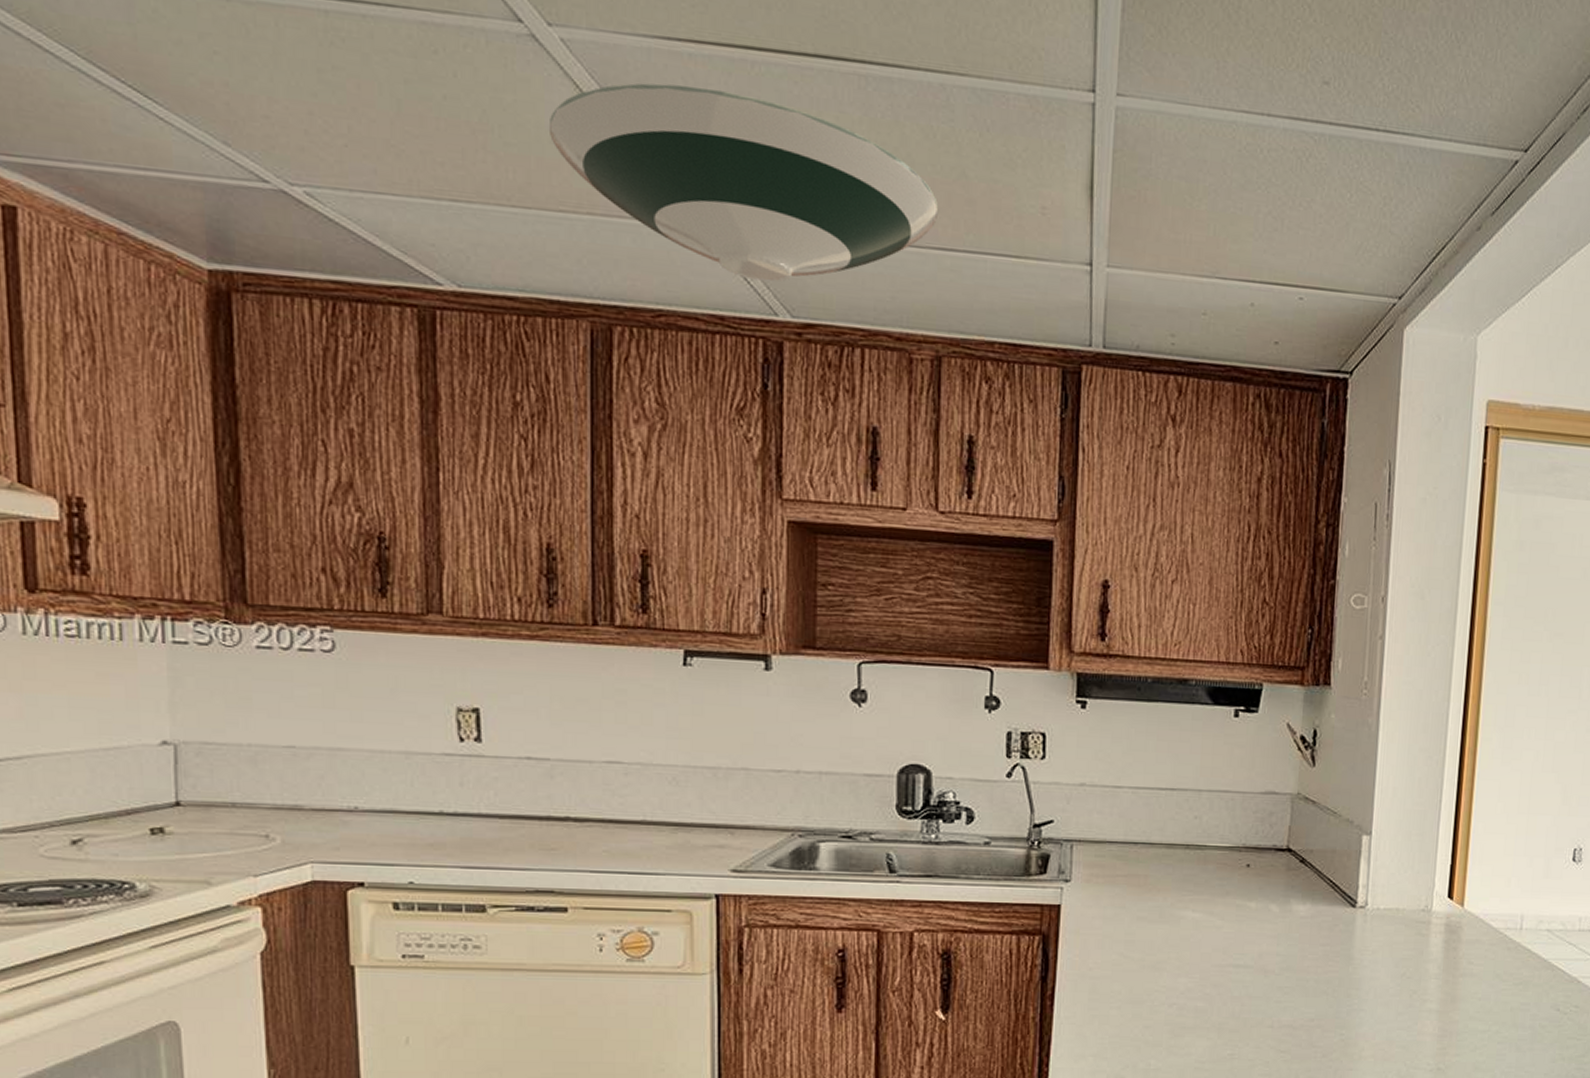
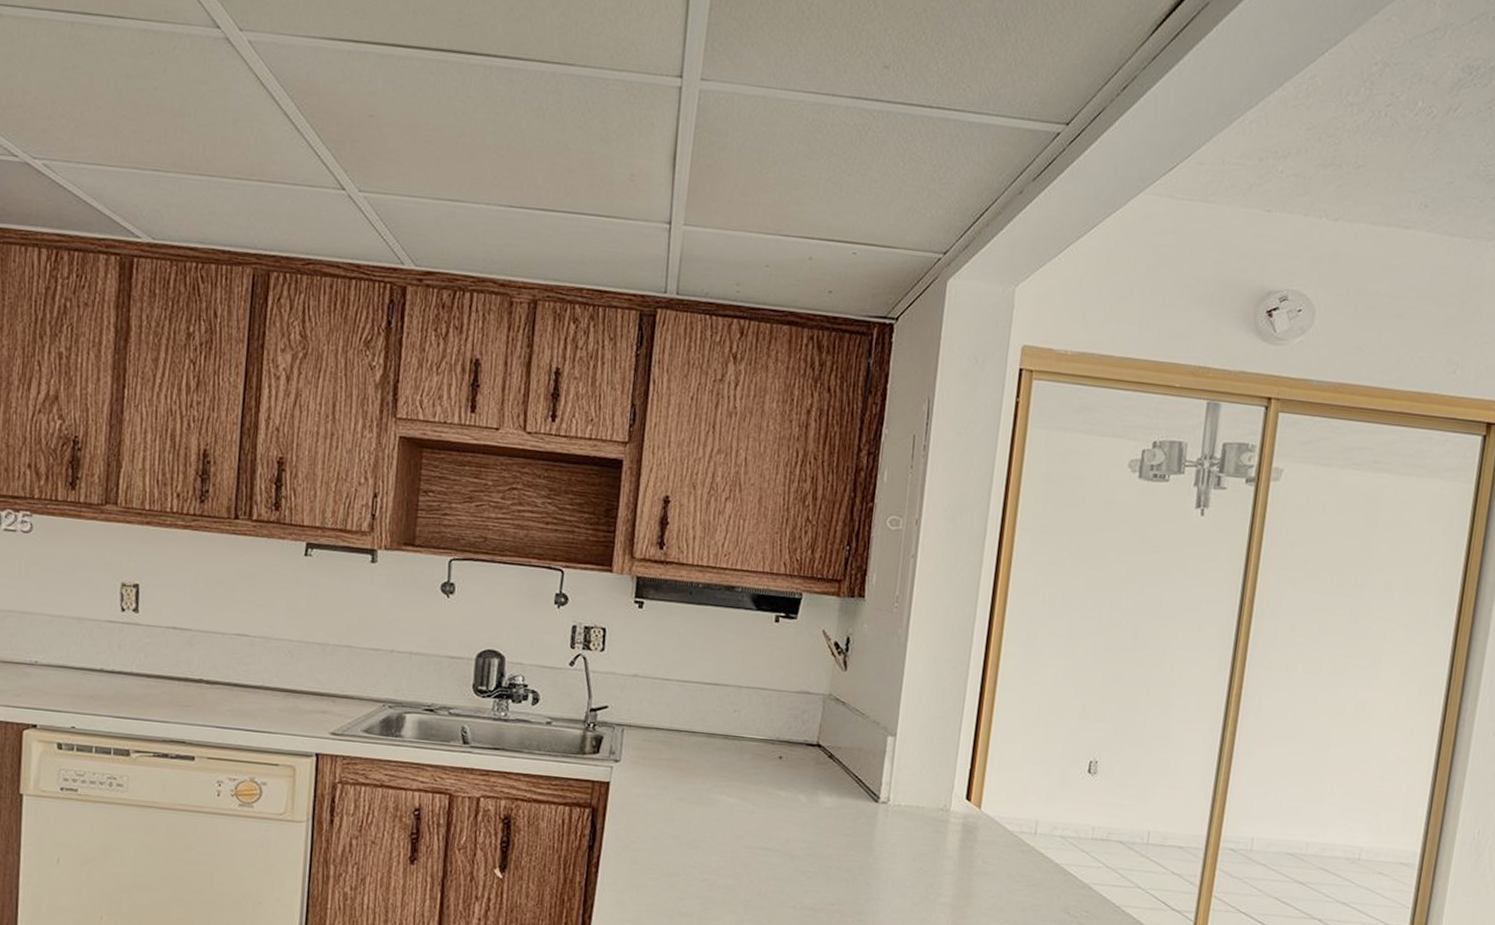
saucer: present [548,83,939,283] -> none [233,75,543,237]

